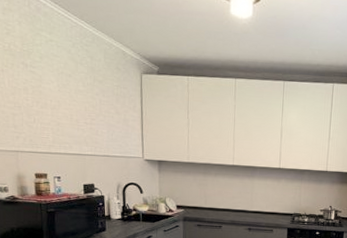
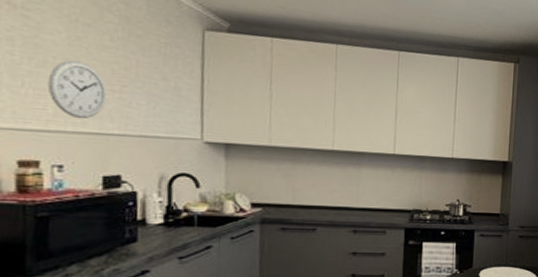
wall clock: none [48,102,83,144] -> present [47,60,107,119]

